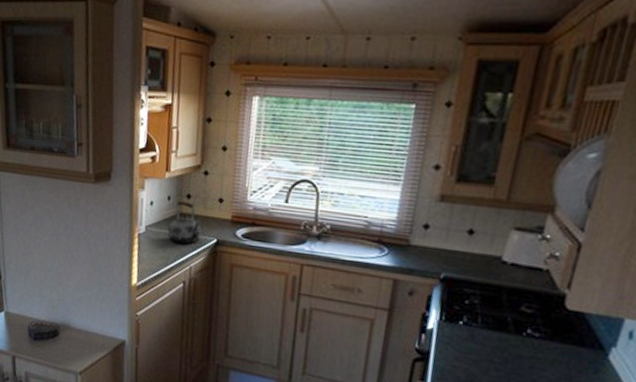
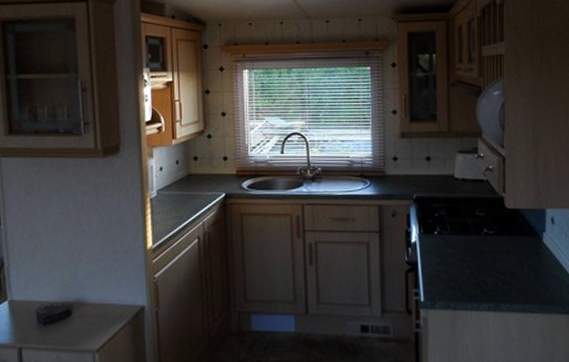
kettle: present [167,200,202,244] -> none [178,163,210,201]

